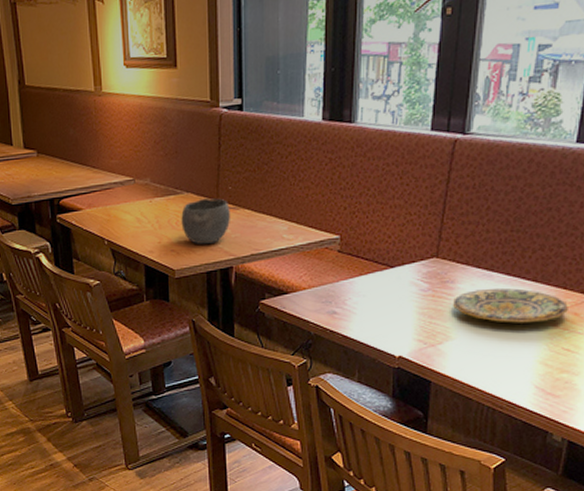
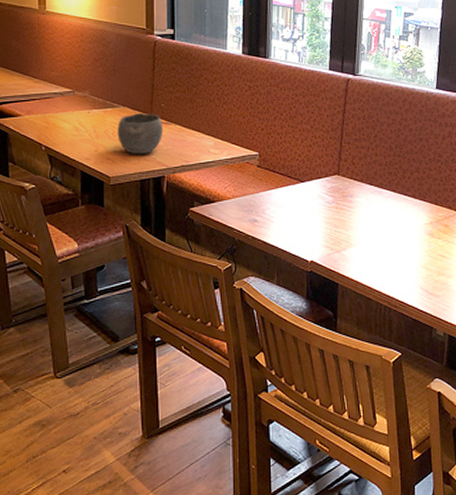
plate: present [453,287,568,323] -> none [353,202,440,233]

